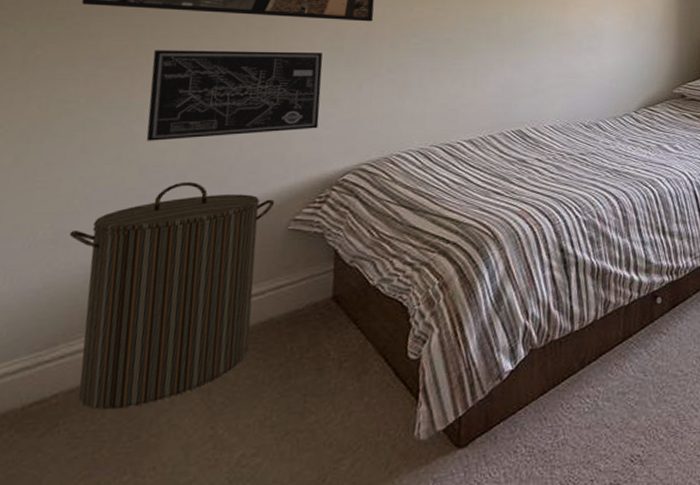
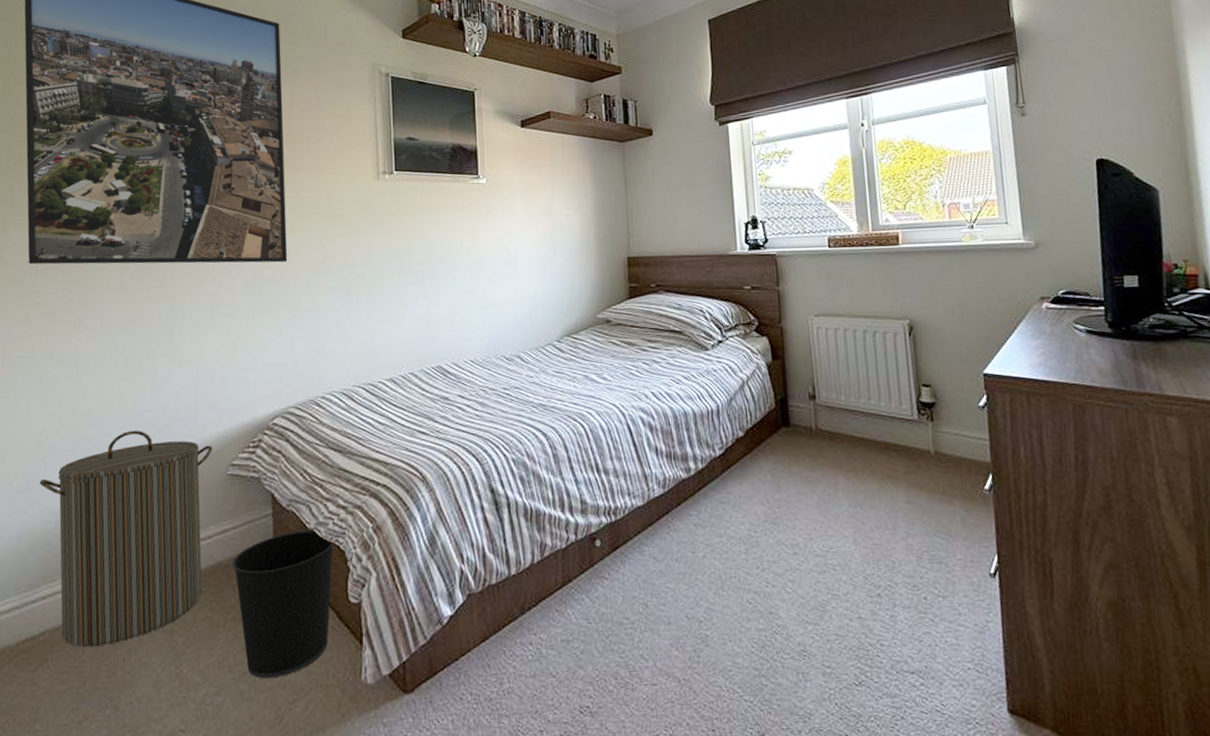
wall art: present [146,50,323,141] -> none [93,297,246,392]
wastebasket: none [284,287,399,438] -> present [232,530,336,679]

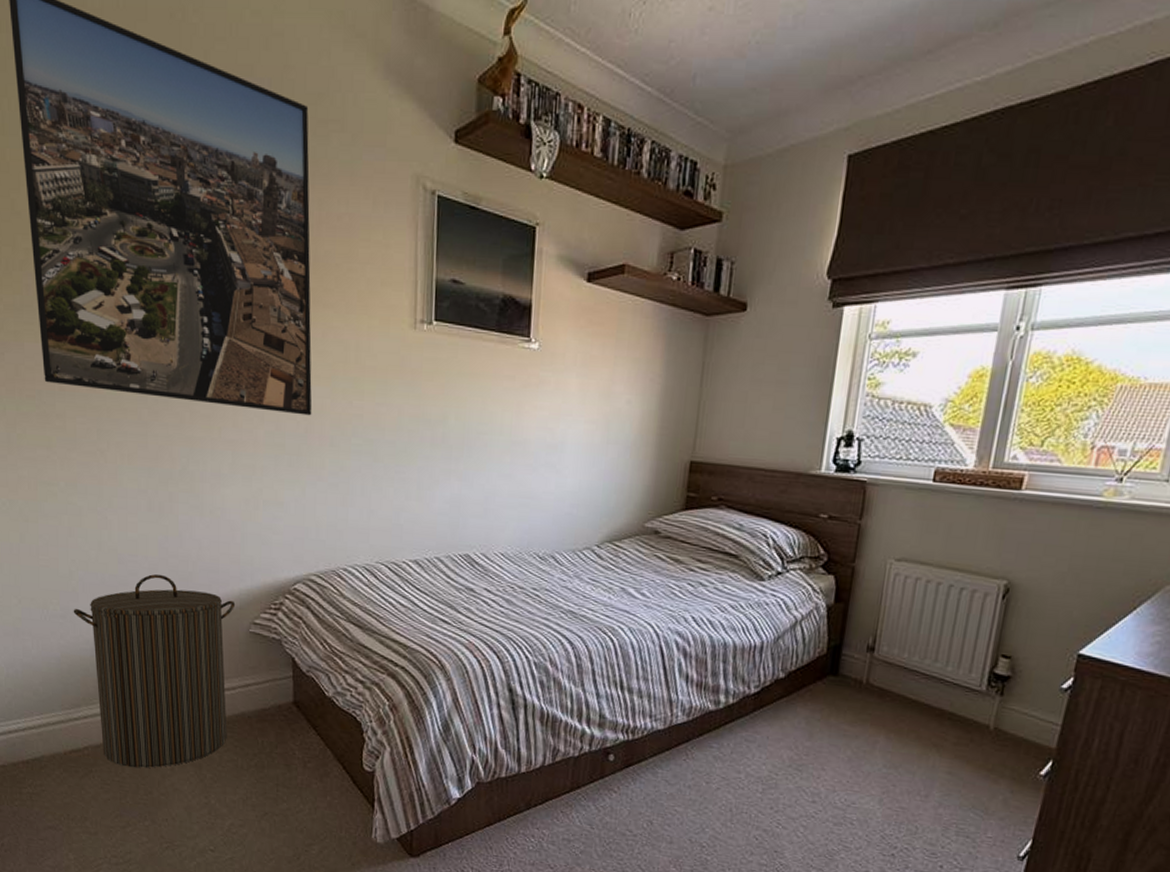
wastebasket: present [232,530,336,679] -> none [254,696,353,823]

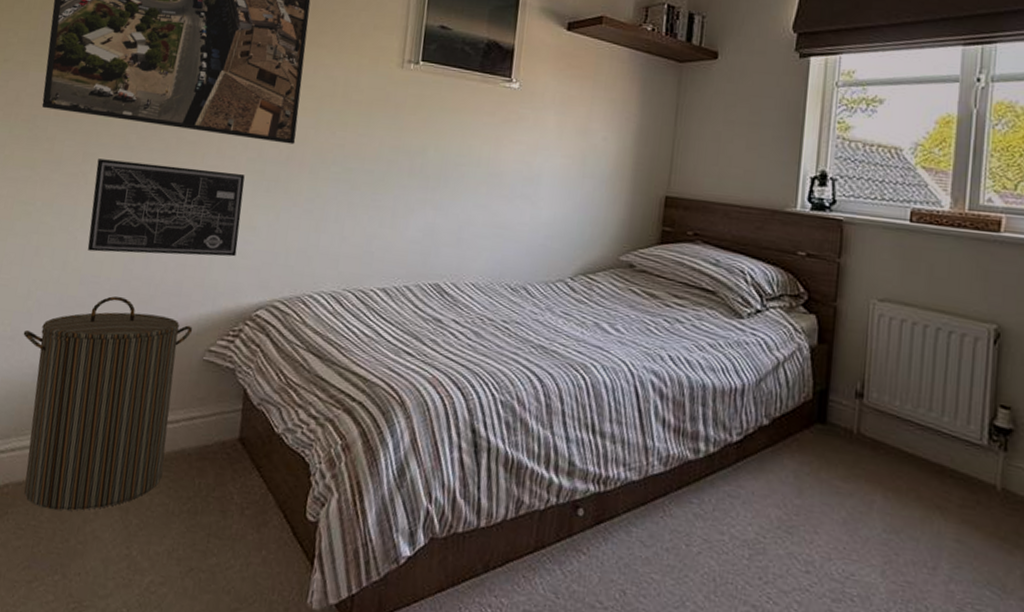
wall art: none [113,435,268,533] -> present [87,158,245,257]

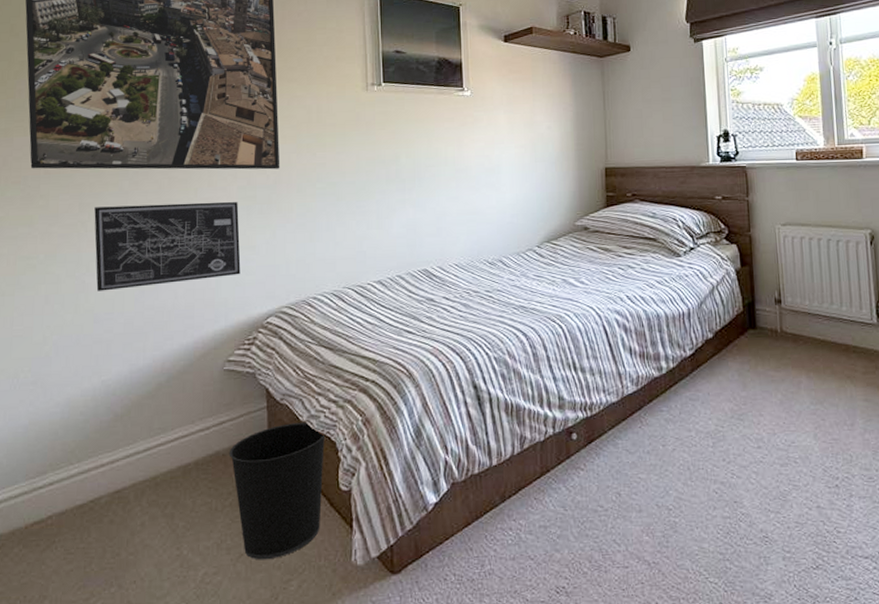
laundry hamper: present [23,296,193,511] -> none [45,327,210,531]
wastebasket: none [194,432,302,582] -> present [229,423,327,560]

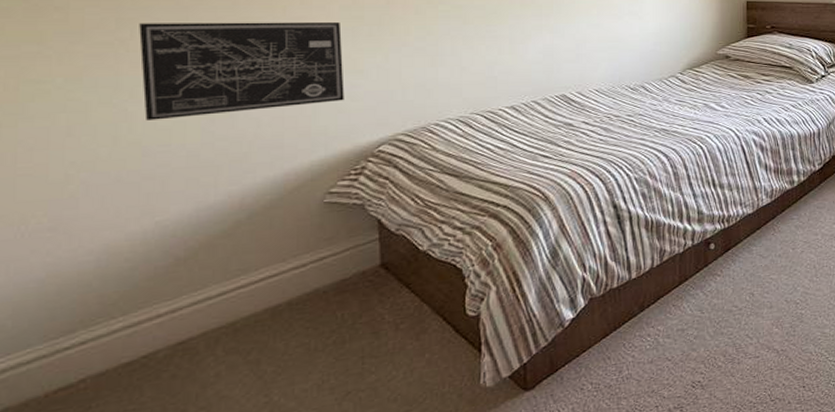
wastebasket: present [229,423,327,560] -> none [331,252,452,396]

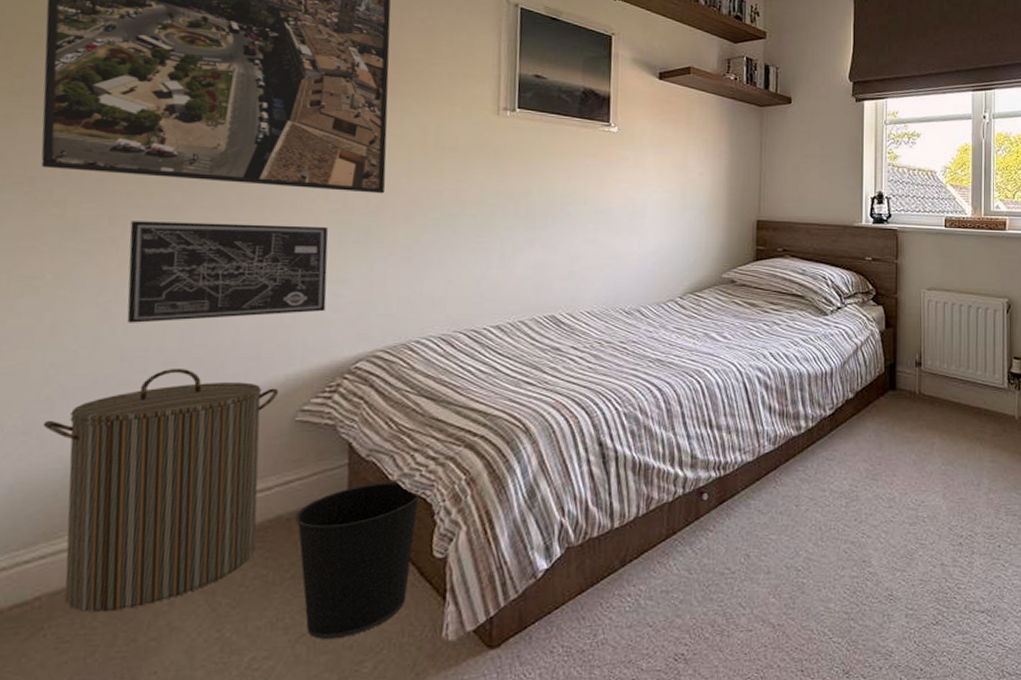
laundry hamper: none [69,160,306,390] -> present [43,368,279,613]
wastebasket: none [331,252,452,396] -> present [294,482,422,640]

